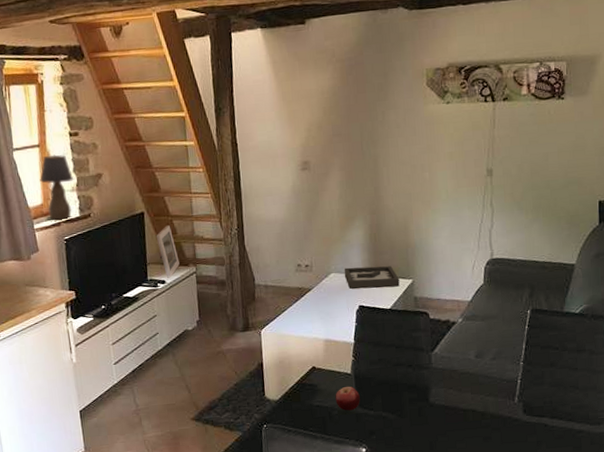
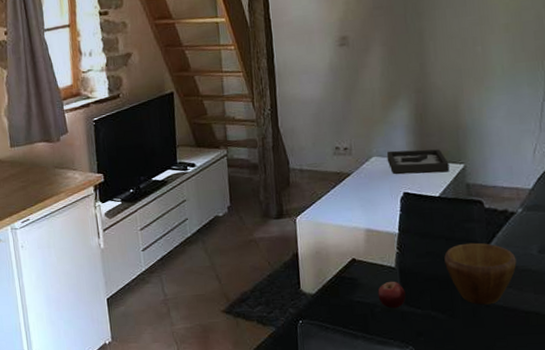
table lamp: present [40,154,74,221] -> none [70,34,104,102]
picture frame: present [156,225,180,278] -> none [185,106,210,161]
bowl: none [394,349,457,405] -> present [444,242,517,305]

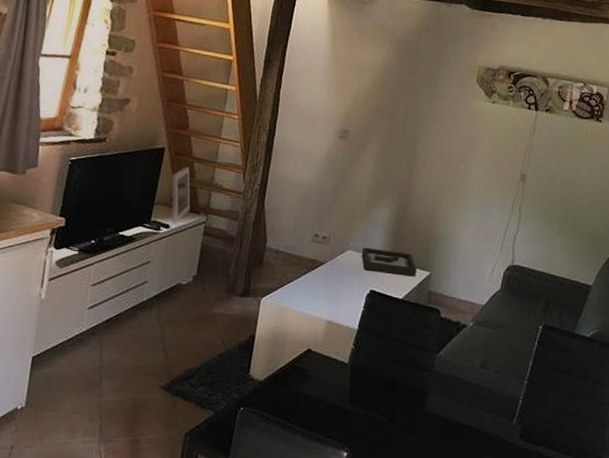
picture frame: none [185,106,210,161] -> present [171,167,191,223]
fruit: present [377,281,406,309] -> none [325,377,353,406]
bowl: present [444,242,517,305] -> none [395,348,460,413]

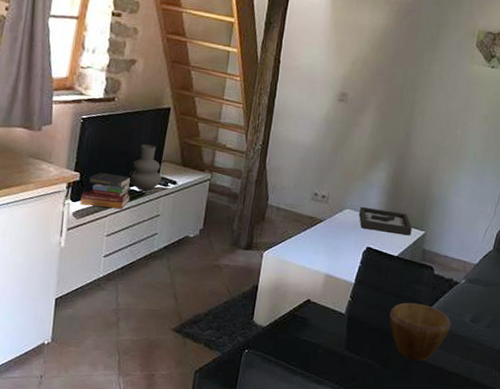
books: none [64,216,120,257] -> present [80,172,131,210]
vase: none [118,186,154,235] -> present [129,144,162,190]
picture frame: present [171,167,191,223] -> none [177,126,196,180]
bowl: none [395,348,460,413] -> present [389,302,451,361]

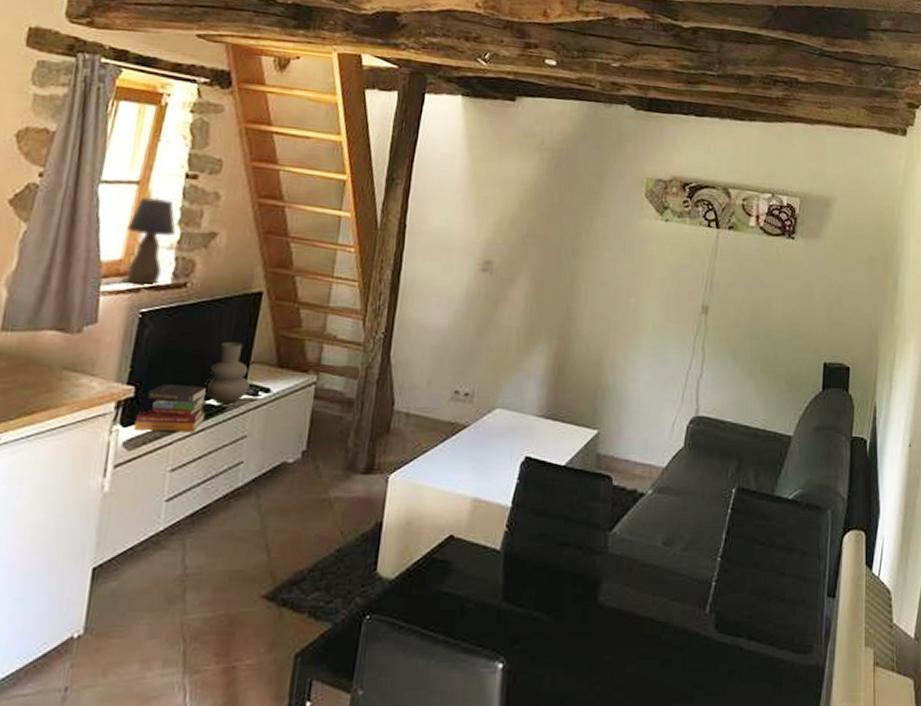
table lamp: none [68,29,107,99] -> present [122,197,177,286]
decorative tray: present [358,206,412,236] -> none [512,403,582,437]
bowl: present [389,302,451,361] -> none [559,526,639,606]

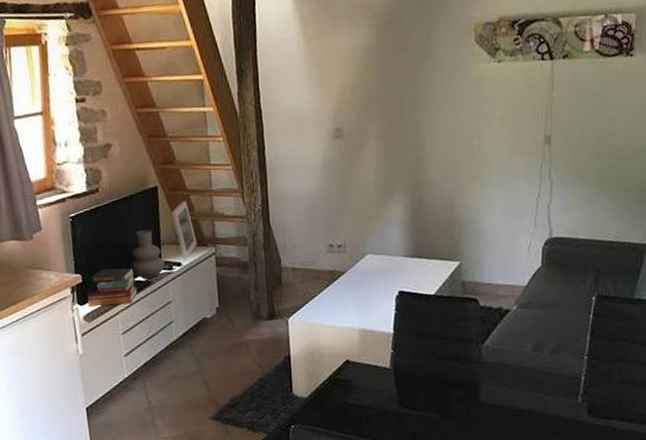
table lamp: present [122,197,177,286] -> none [43,123,81,196]
picture frame: none [271,314,297,386] -> present [171,201,197,260]

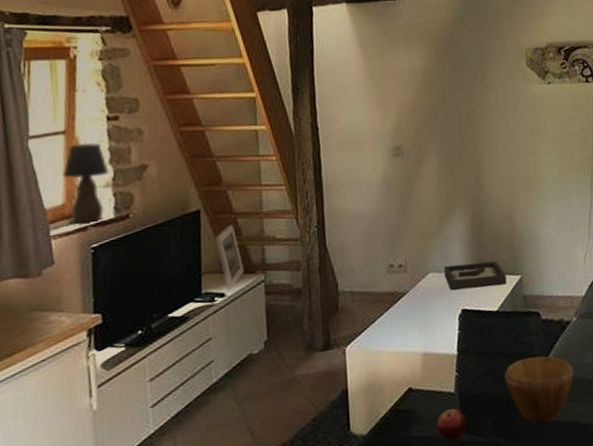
table lamp: none [43,123,81,196] -> present [63,143,110,224]
books: present [87,267,138,306] -> none [107,302,171,351]
vase: present [131,229,165,279] -> none [164,257,206,315]
fruit: none [372,382,401,411] -> present [436,408,467,440]
decorative tray: none [382,246,445,272] -> present [443,261,507,290]
bowl: none [439,341,511,405] -> present [504,356,574,424]

